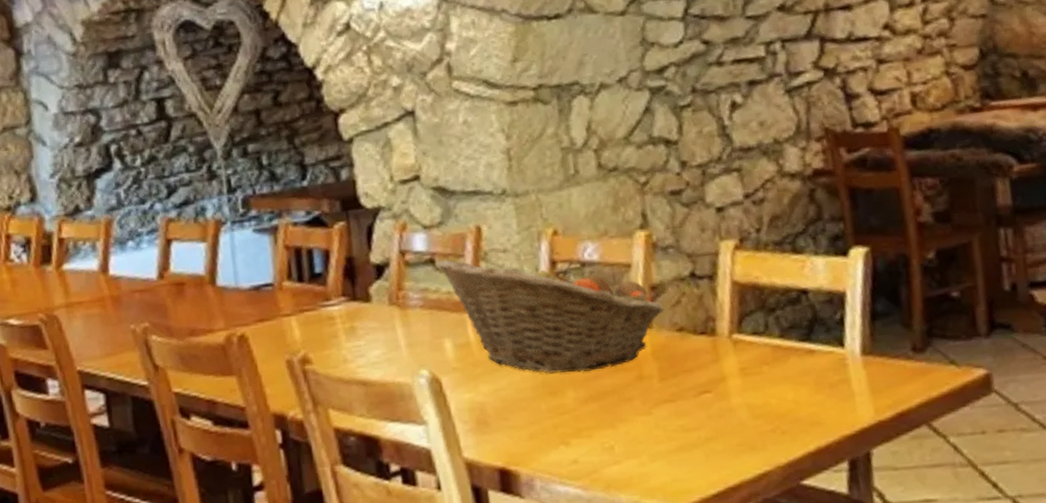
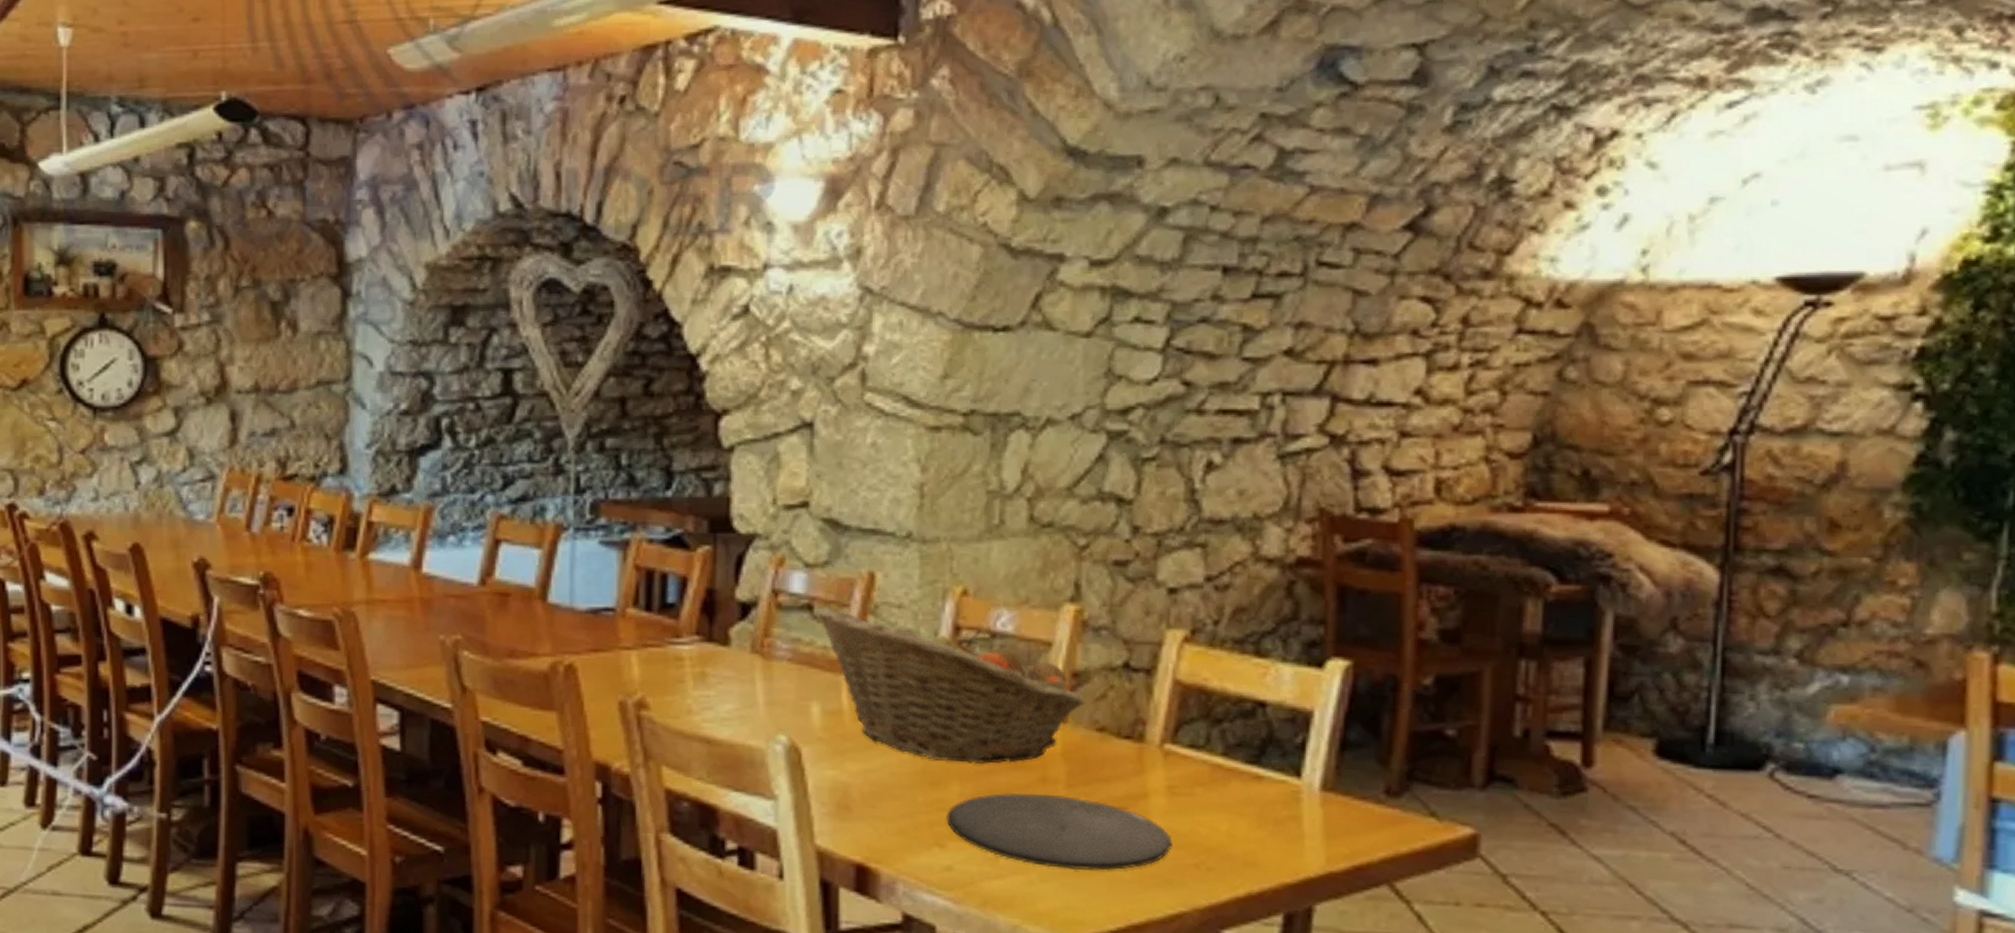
plate: none [566,388,751,450] -> present [946,792,1172,871]

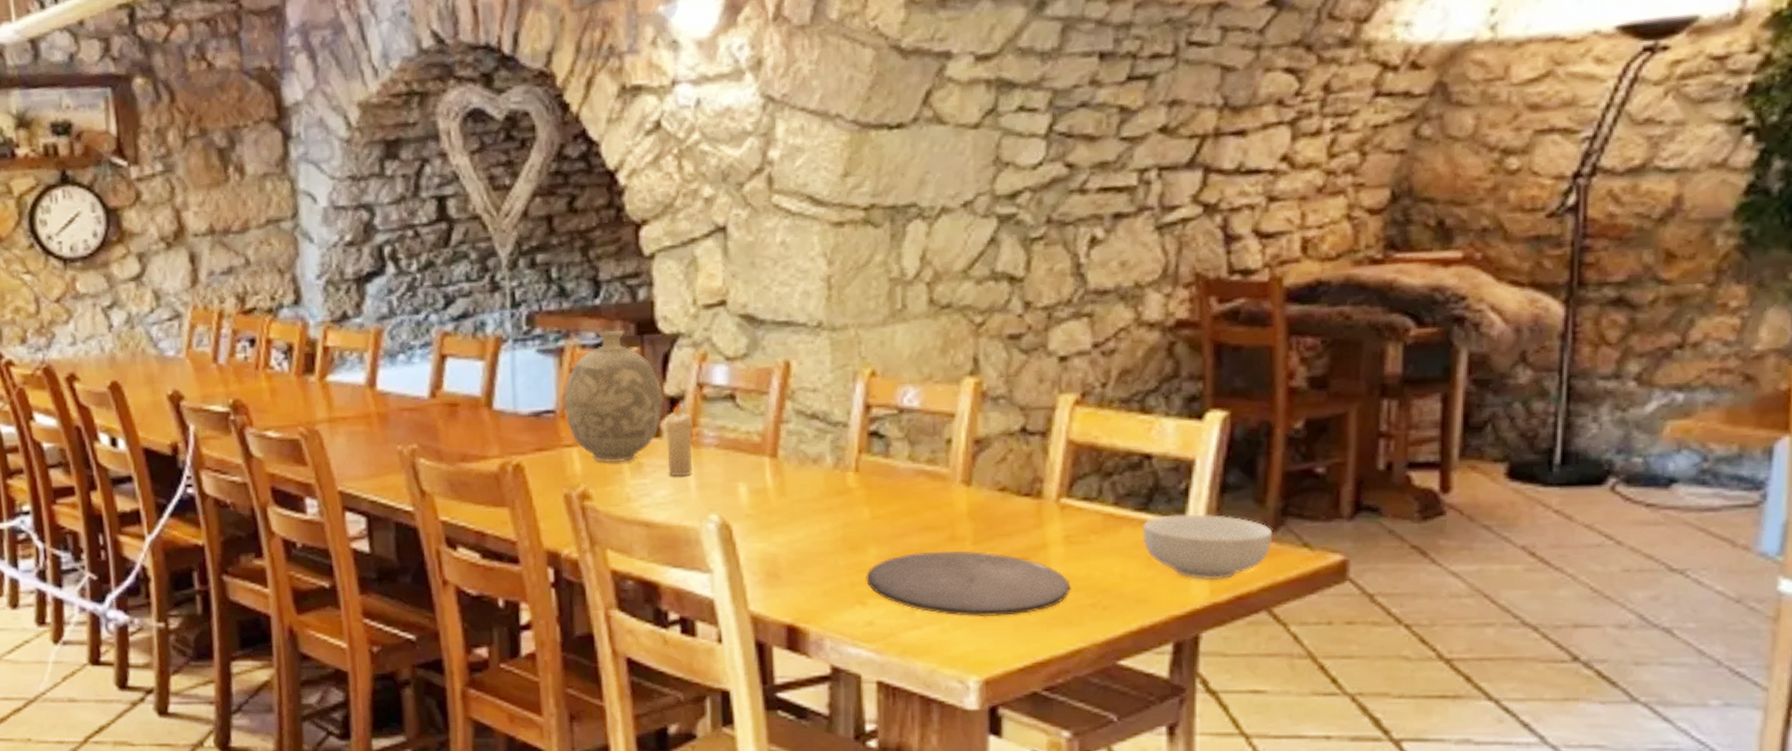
decorative vase: none [624,525,734,670] -> present [562,329,664,462]
candle: none [734,609,765,691] -> present [666,402,693,477]
fruit basket: present [814,606,1085,764] -> none [737,395,987,528]
cereal bowl: none [1253,770,1397,847] -> present [1142,513,1273,581]

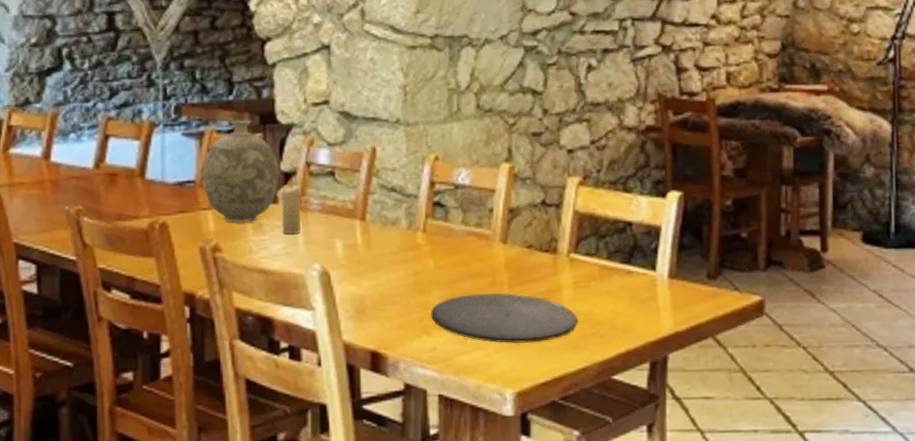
cereal bowl: present [1142,513,1273,581] -> none [626,266,715,315]

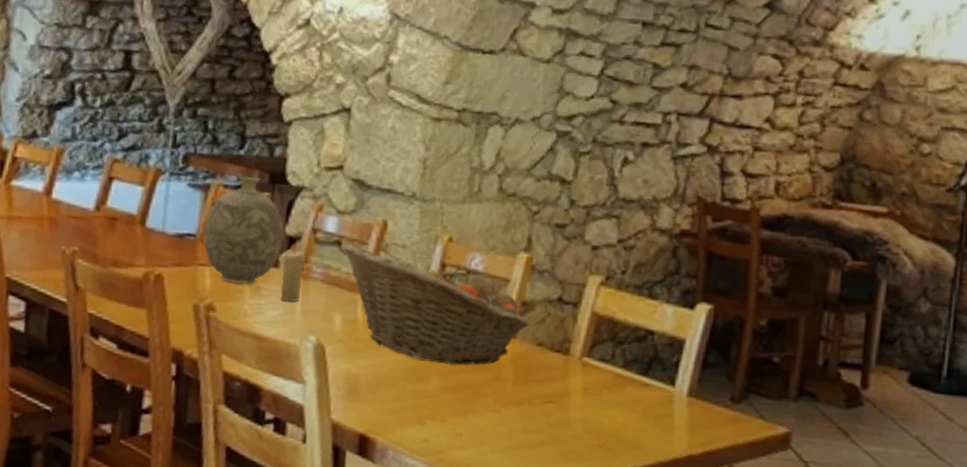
fruit basket: none [336,172,518,275] -> present [342,243,530,366]
plate: present [430,293,578,343] -> none [426,386,584,447]

